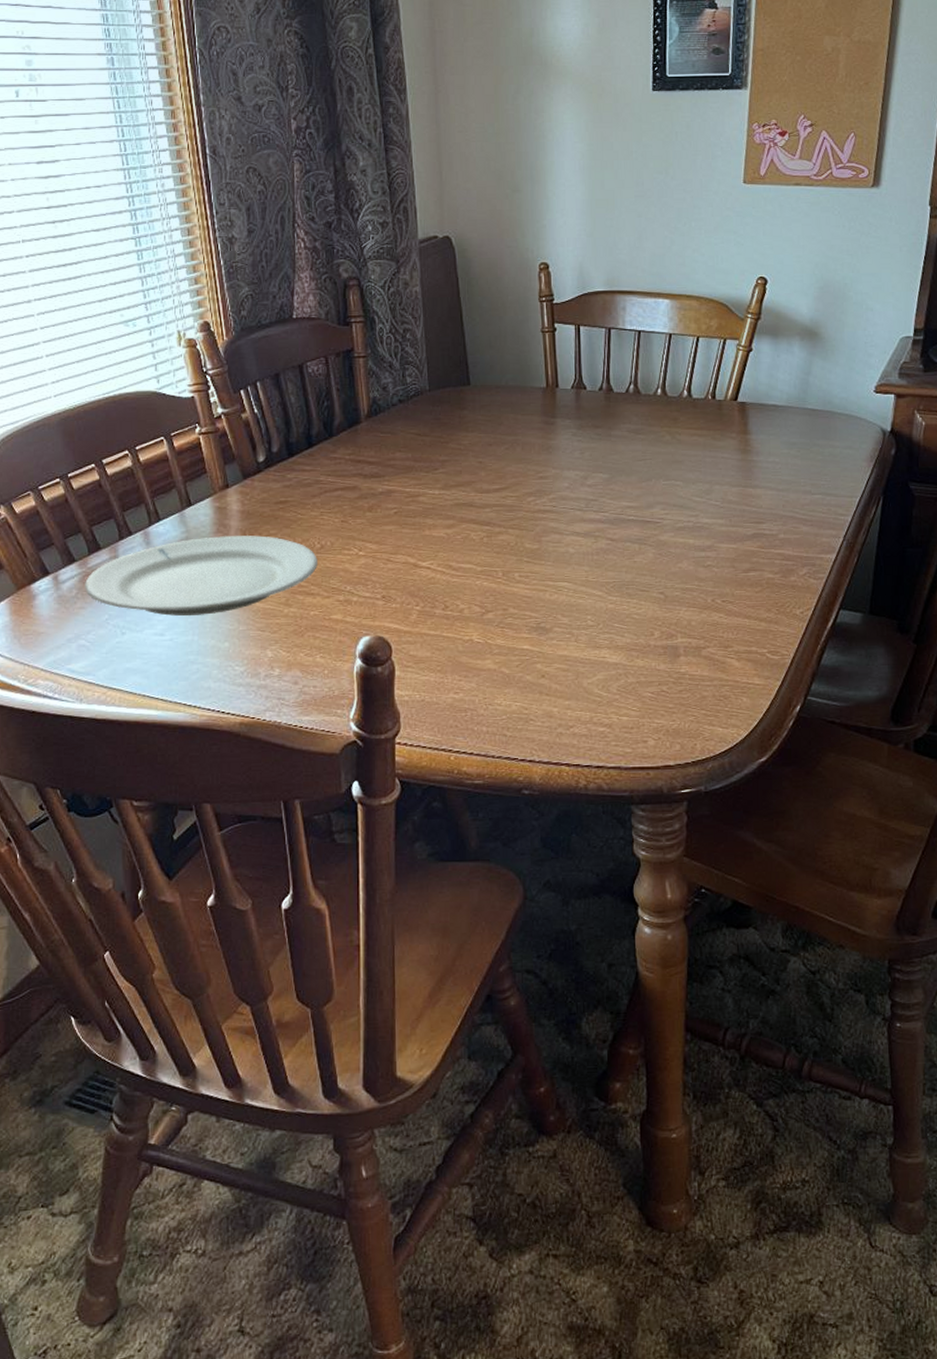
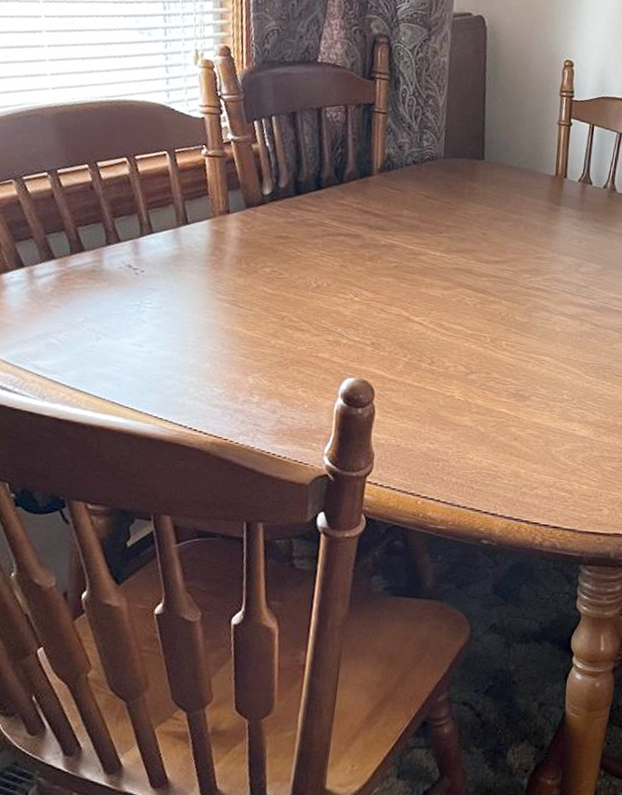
plate: present [85,535,317,617] -> none [62,257,312,334]

